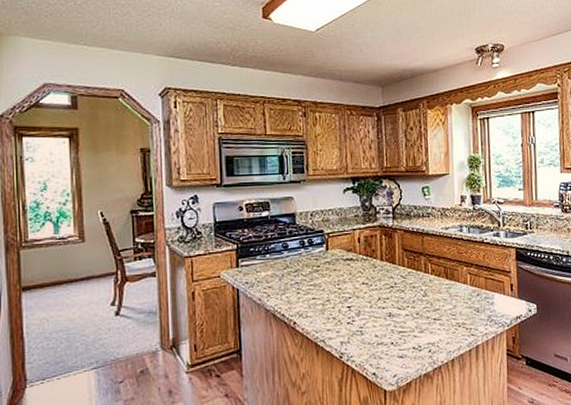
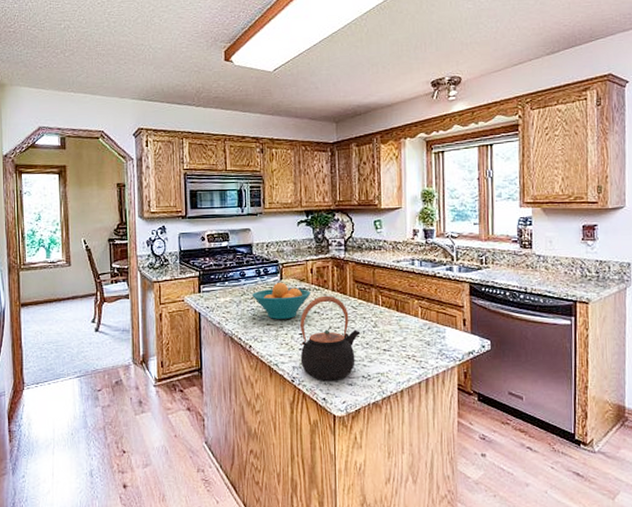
fruit bowl: none [296,252,359,293] -> present [252,282,311,319]
teapot: none [348,265,411,355] -> present [300,295,361,380]

